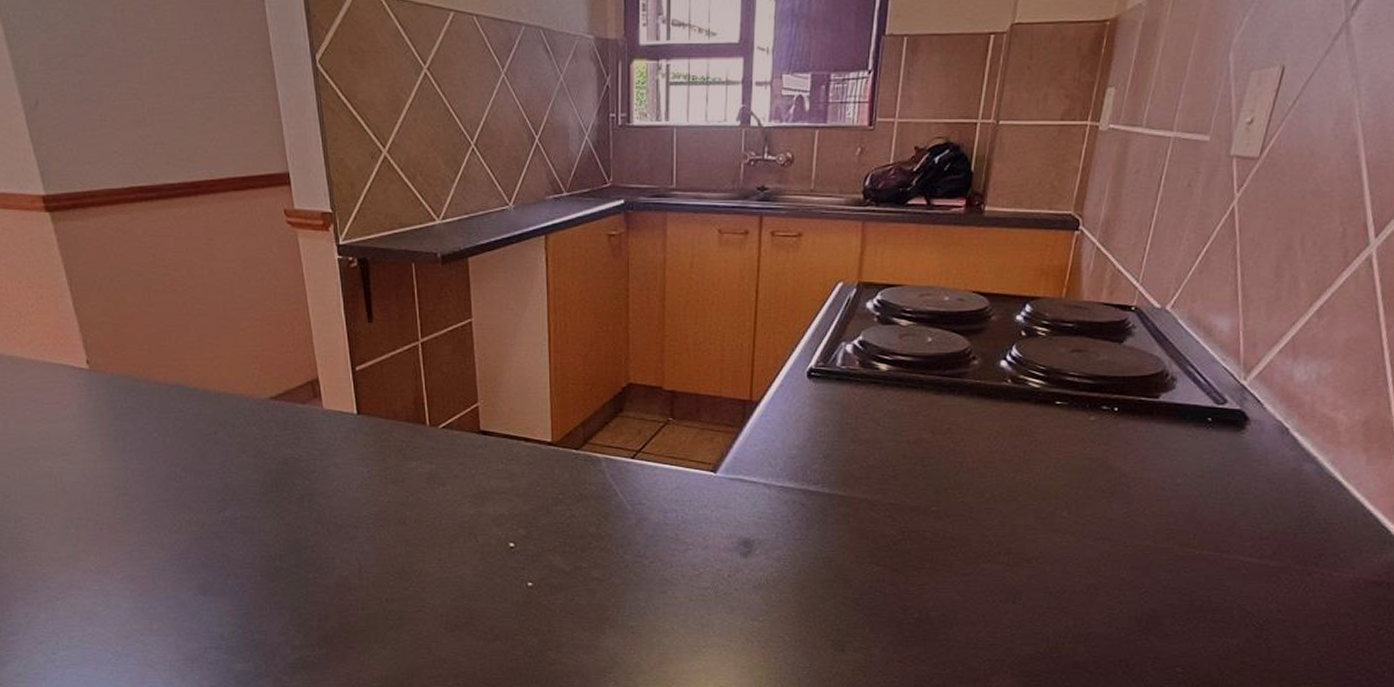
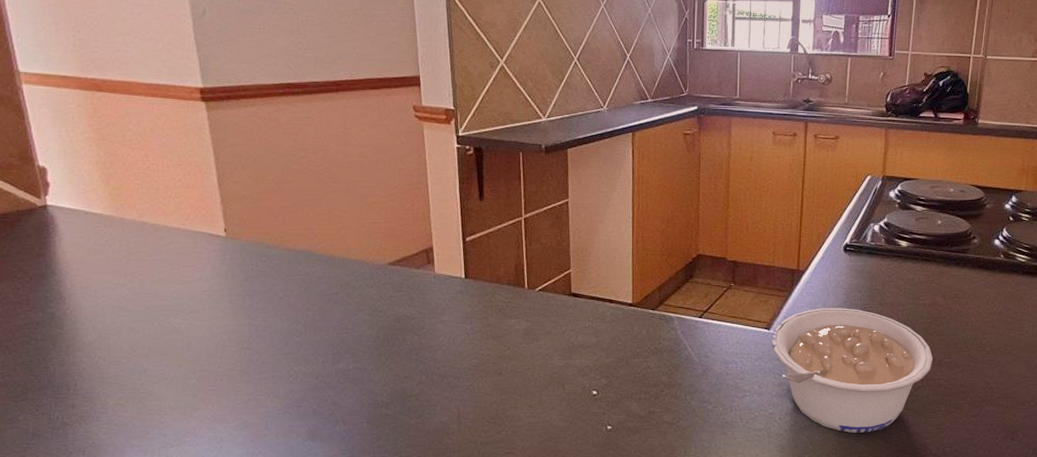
legume: none [718,446,917,593] -> present [771,308,933,433]

